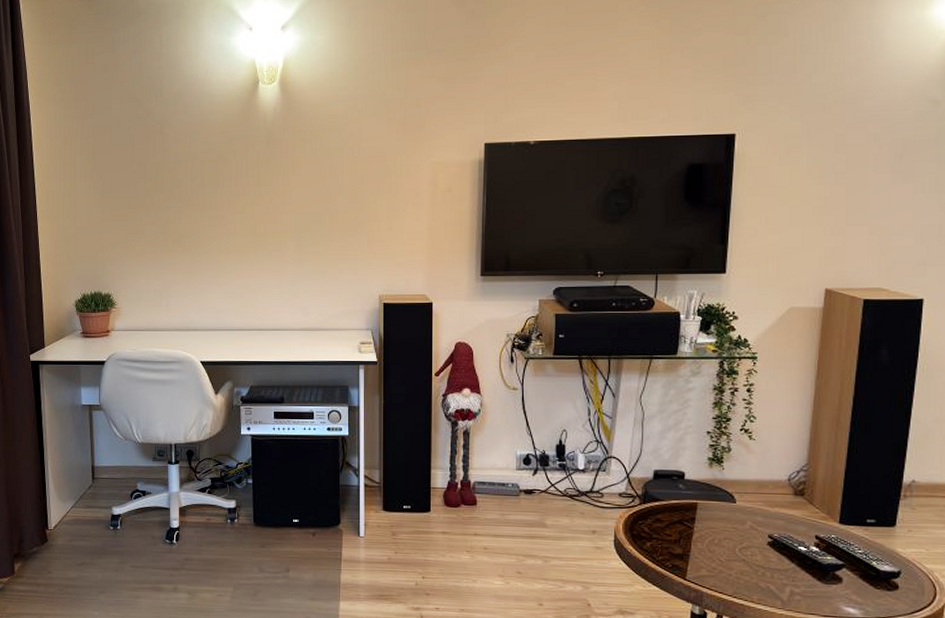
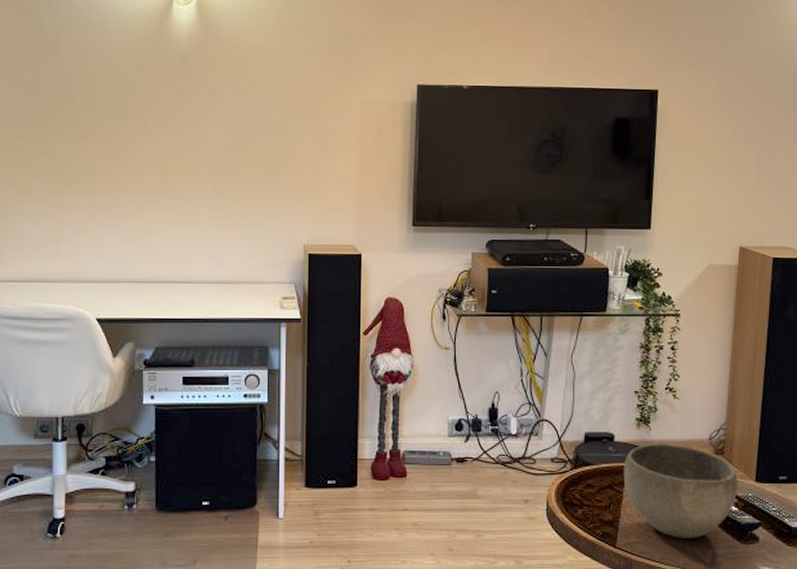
bowl: none [694,482,820,576] -> present [623,443,738,538]

